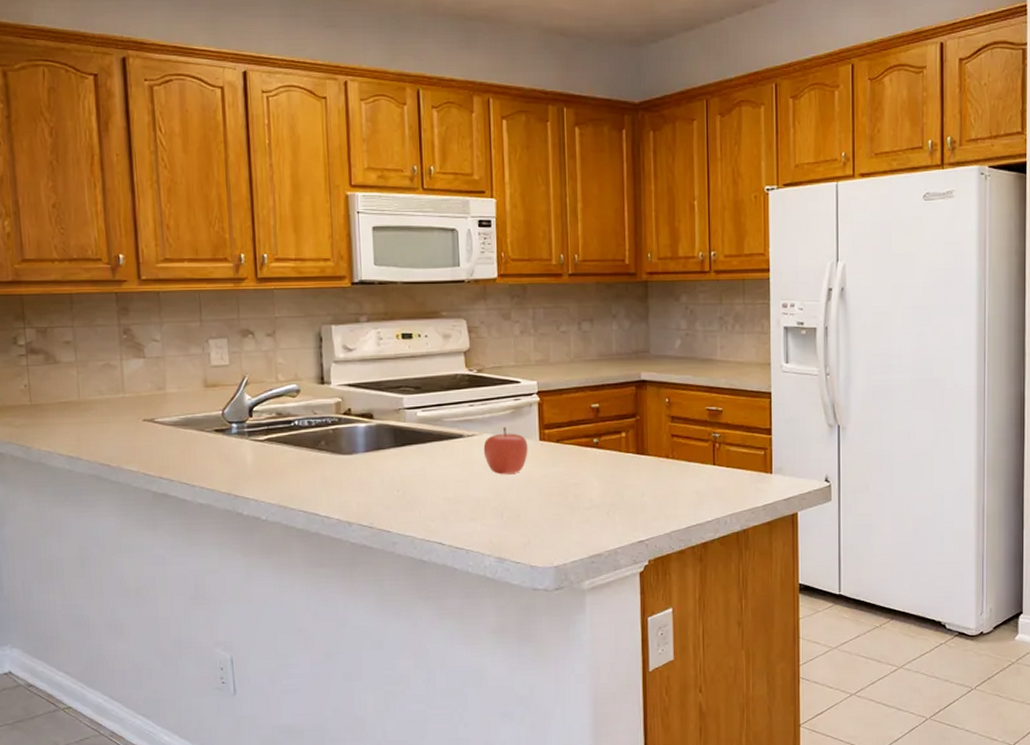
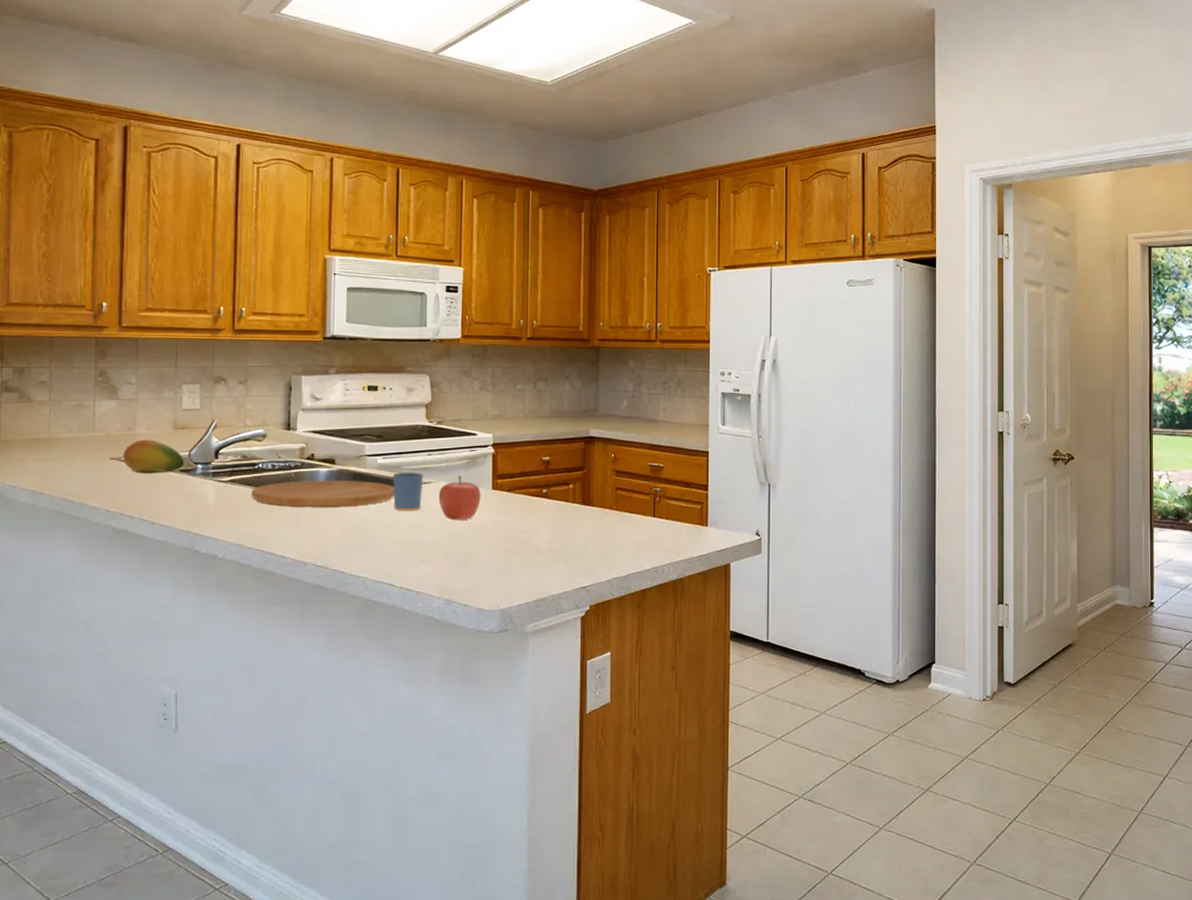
fruit: none [155,399,218,435] -> present [122,439,184,474]
cutting board: none [289,435,437,465] -> present [251,480,394,507]
mug: none [434,425,467,466] -> present [392,473,424,511]

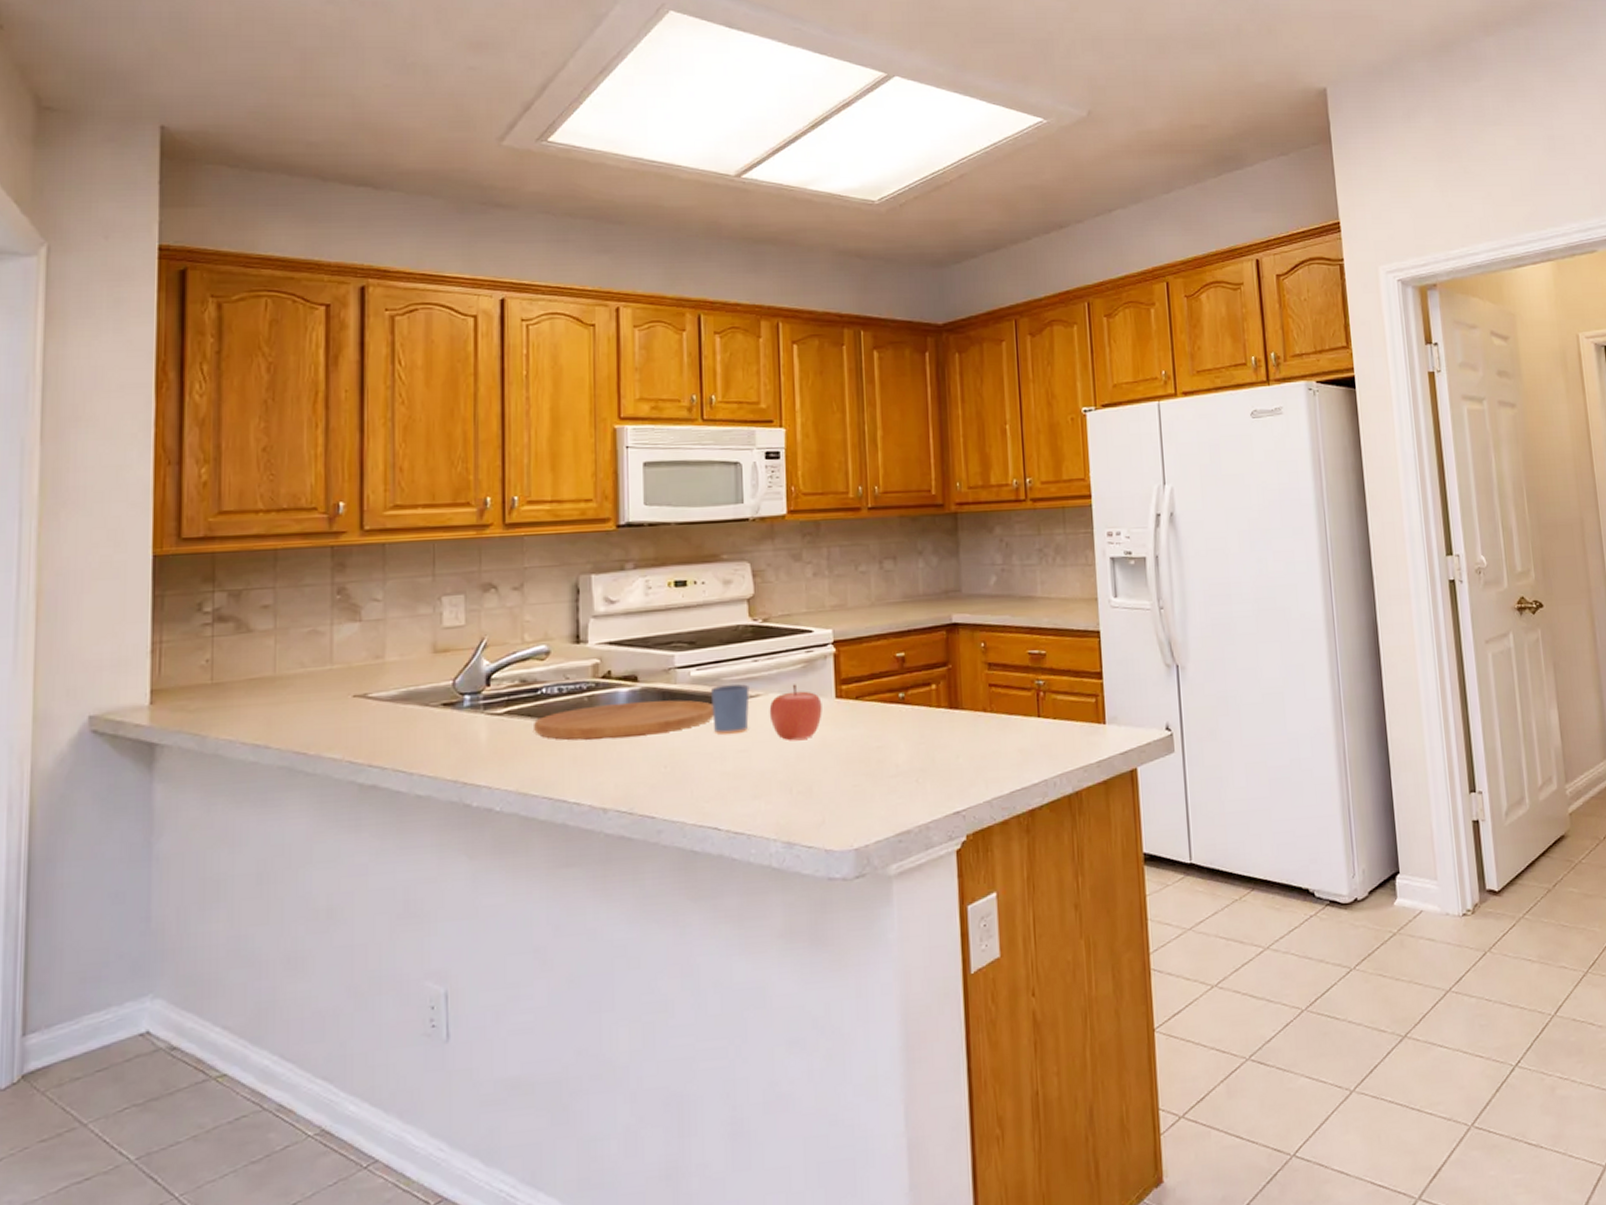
fruit: present [122,439,184,474] -> none [369,668,447,712]

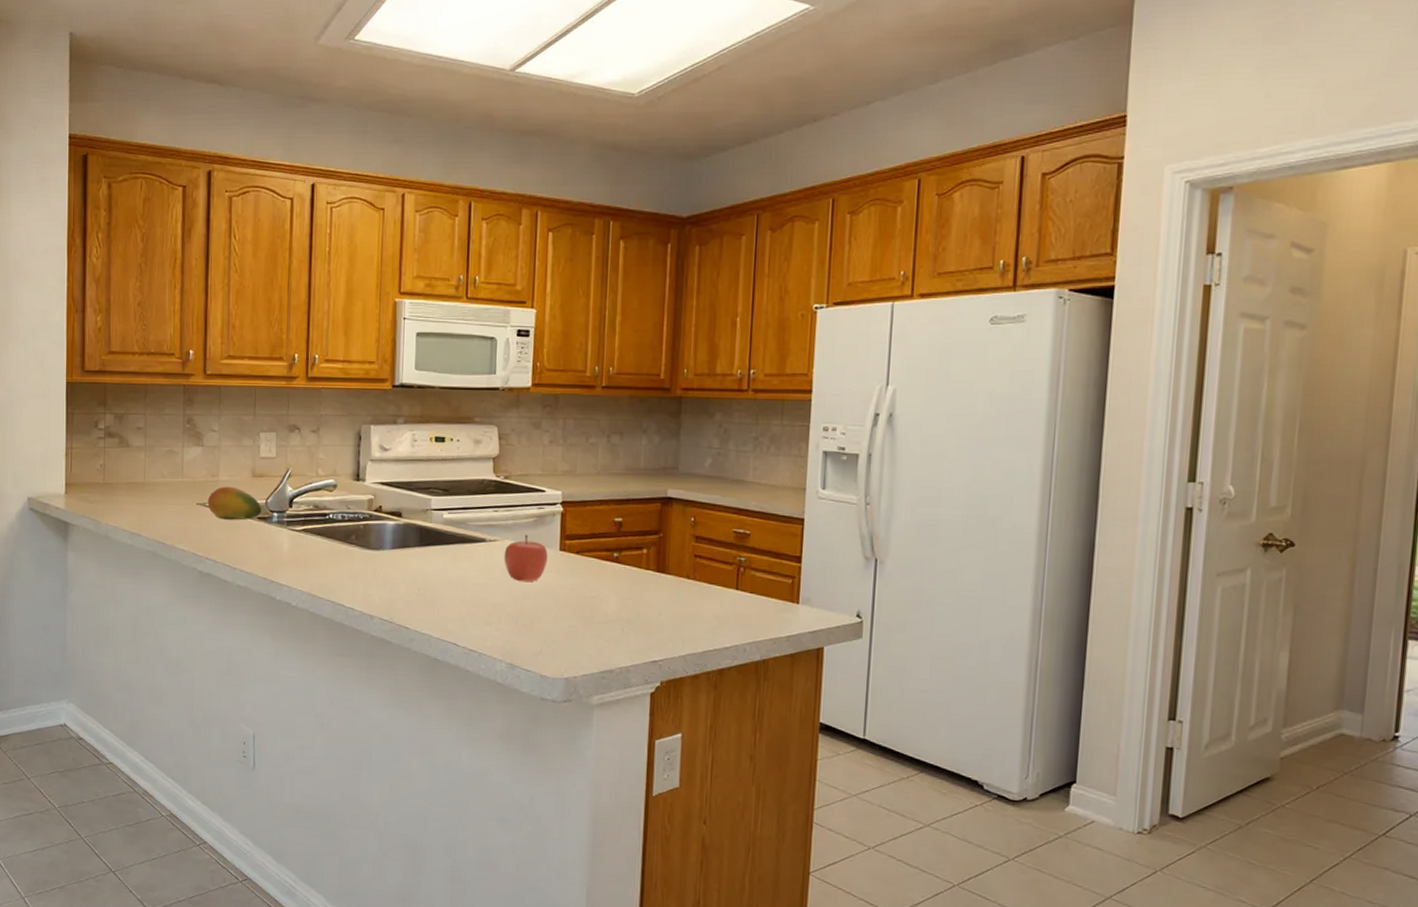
fruit: none [369,668,447,712] -> present [207,486,261,520]
cutting board: present [534,699,714,741] -> none [322,533,460,562]
mug: present [710,684,750,734] -> none [458,528,489,569]

